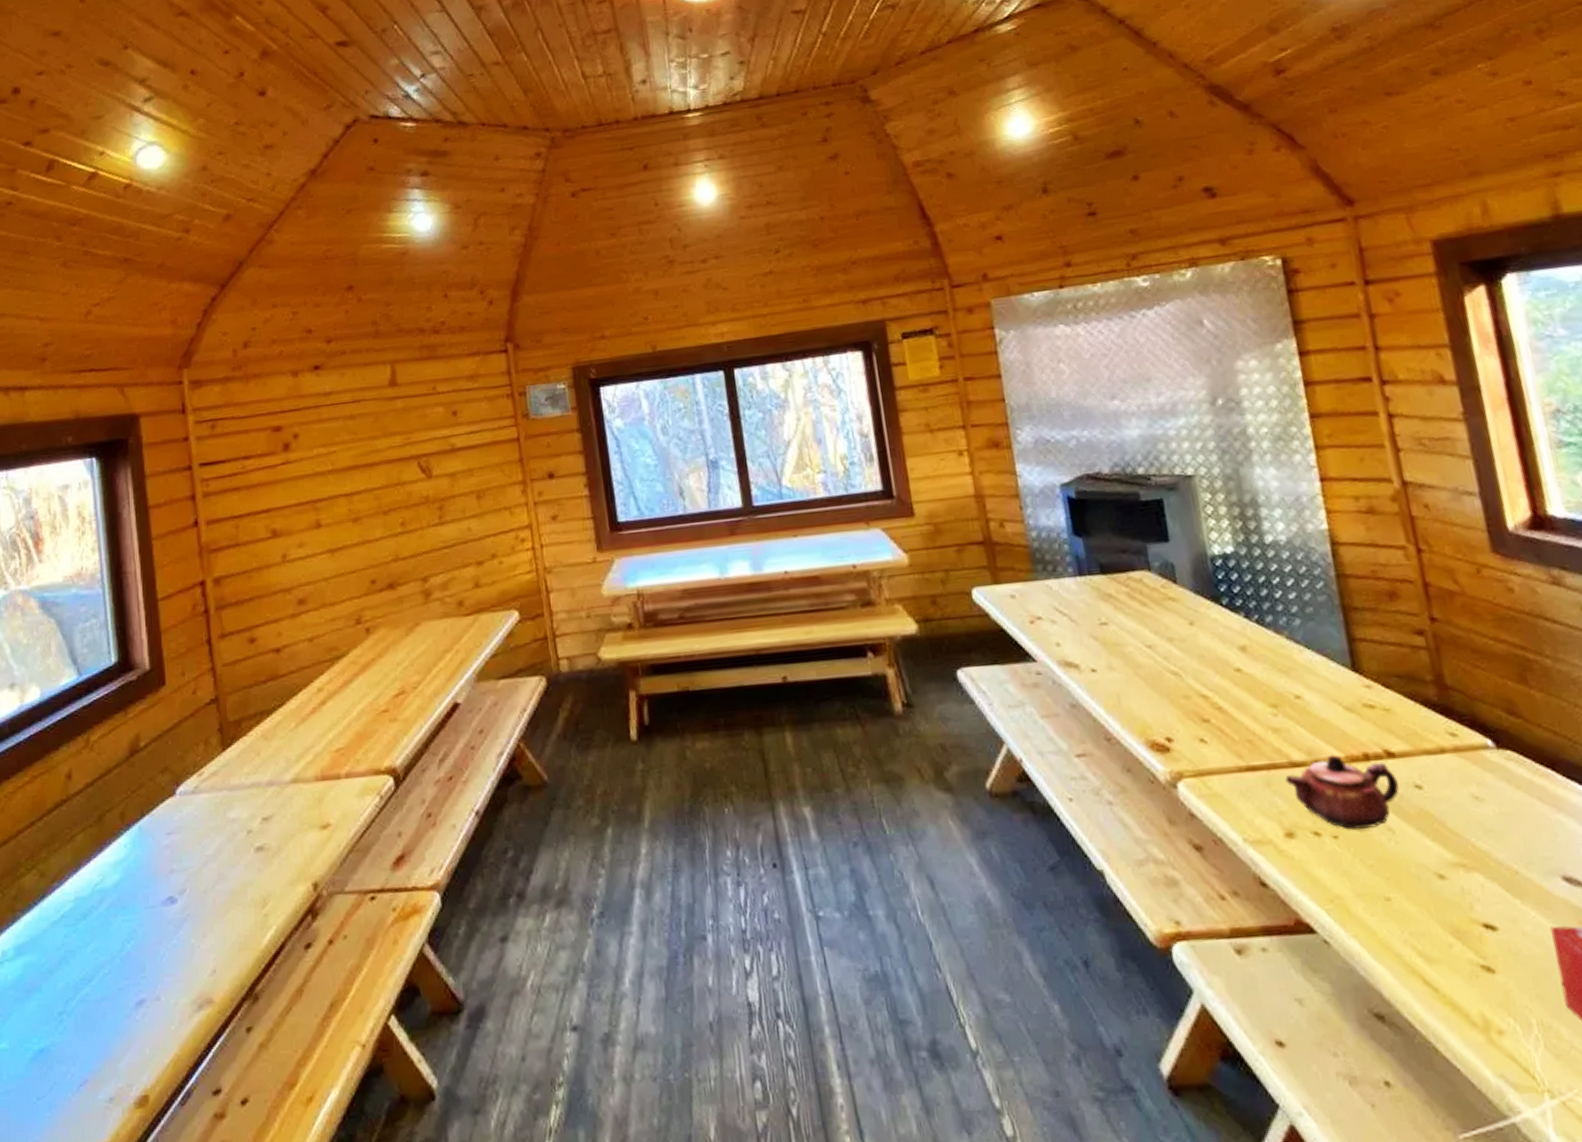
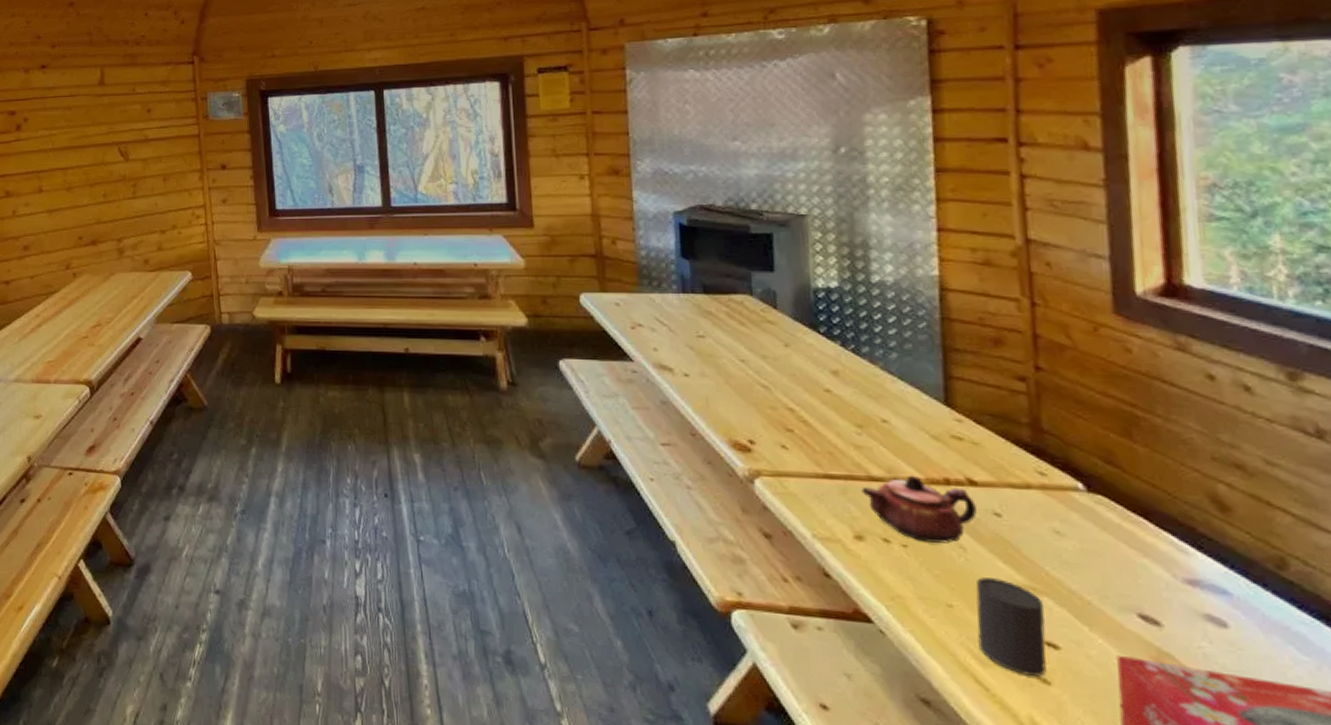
cup: none [1408,859,1489,967] -> present [975,577,1047,677]

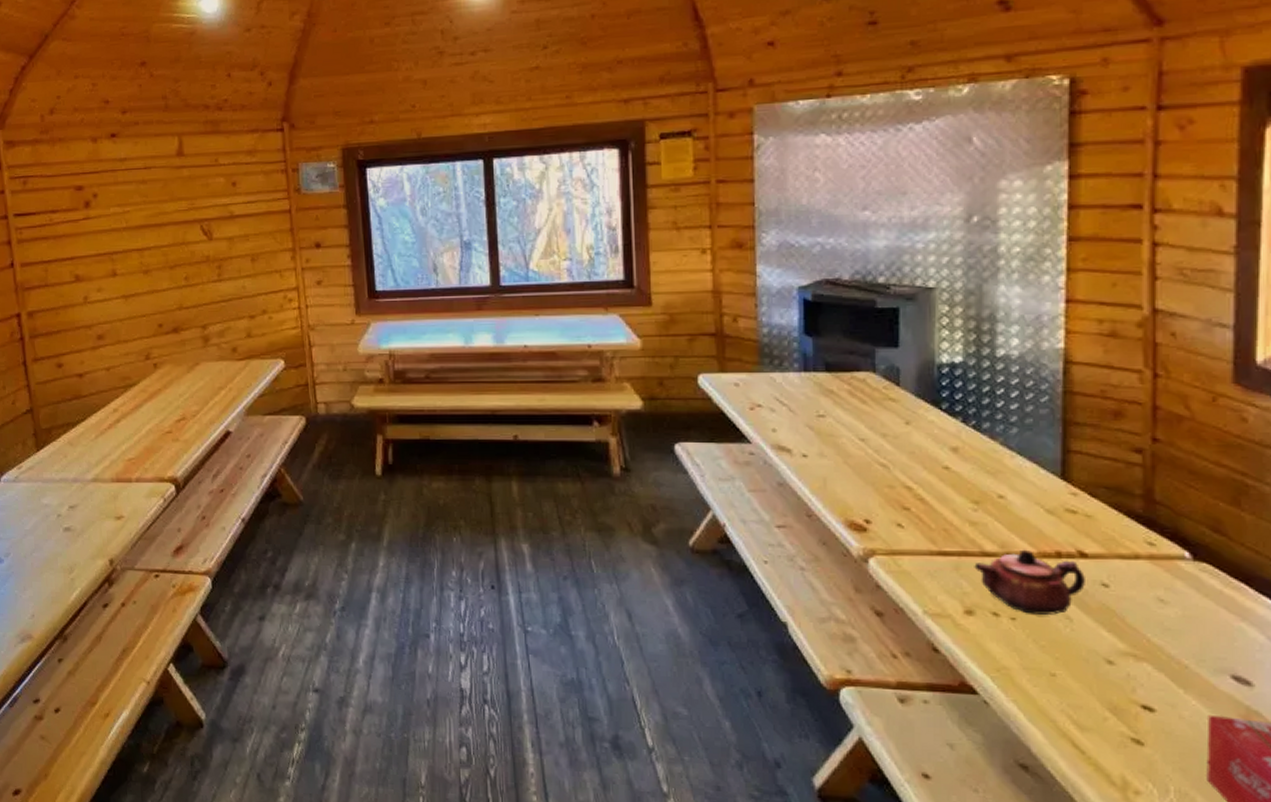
cup: present [975,577,1047,677] -> none [1078,646,1144,738]

